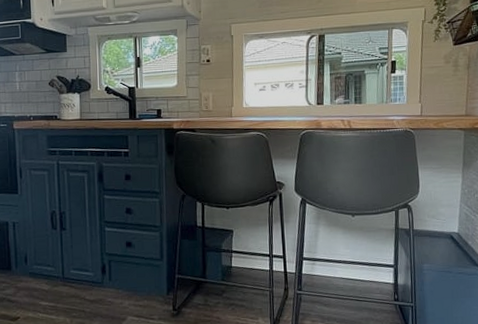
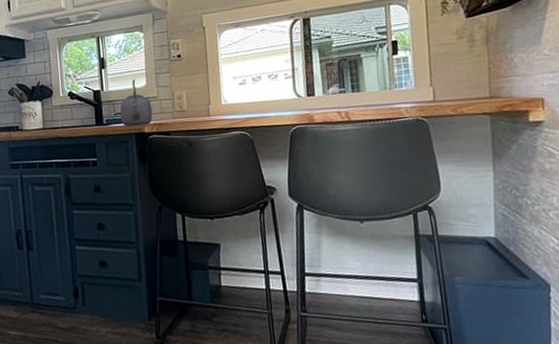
teakettle: none [152,79,182,122] -> present [120,79,153,127]

